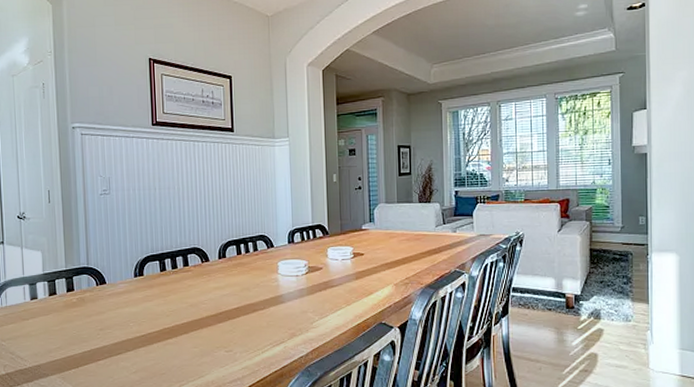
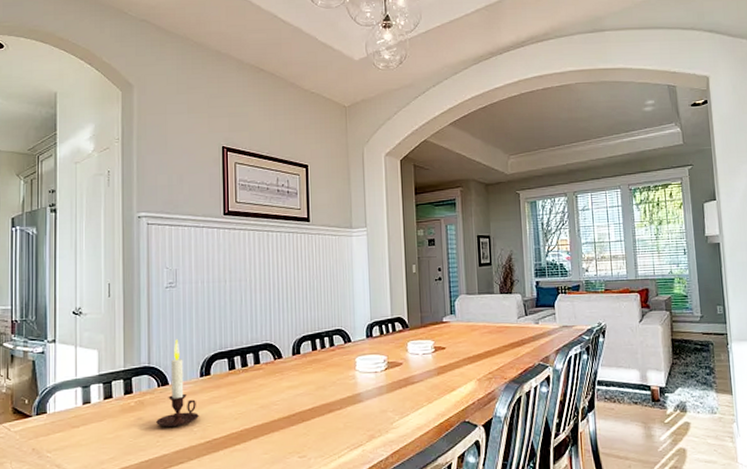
candle: none [96,242,134,322] -> present [156,339,199,428]

